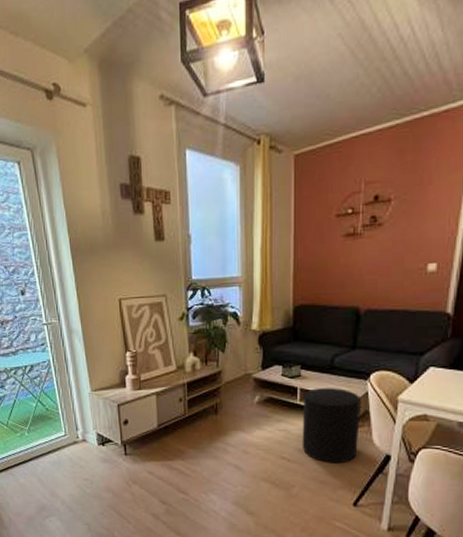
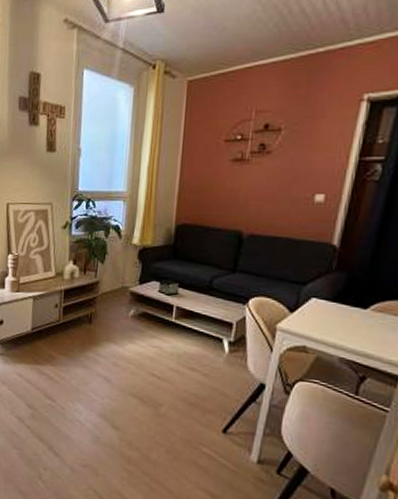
stool: present [302,388,362,464] -> none [173,307,239,387]

